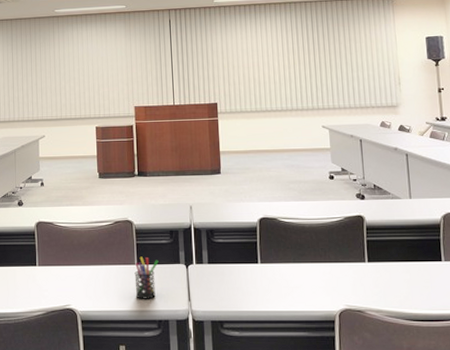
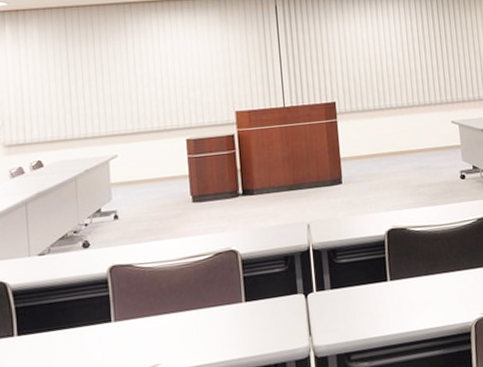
pen holder: present [134,256,159,299] -> none [242,291,272,343]

